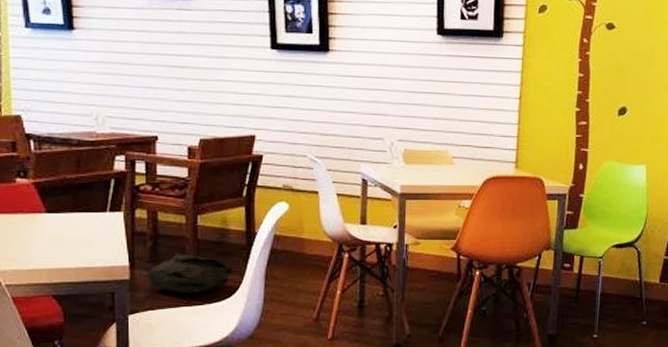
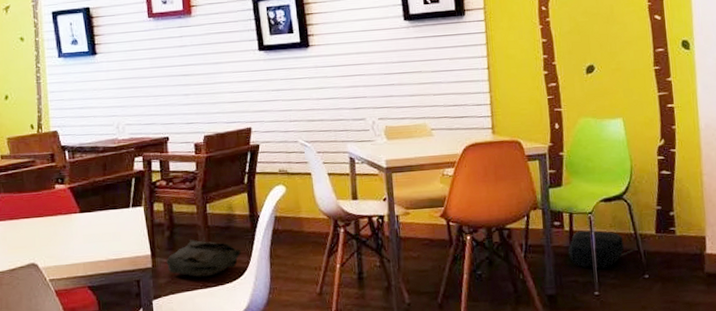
backpack: none [574,274,637,313] -> present [568,230,635,269]

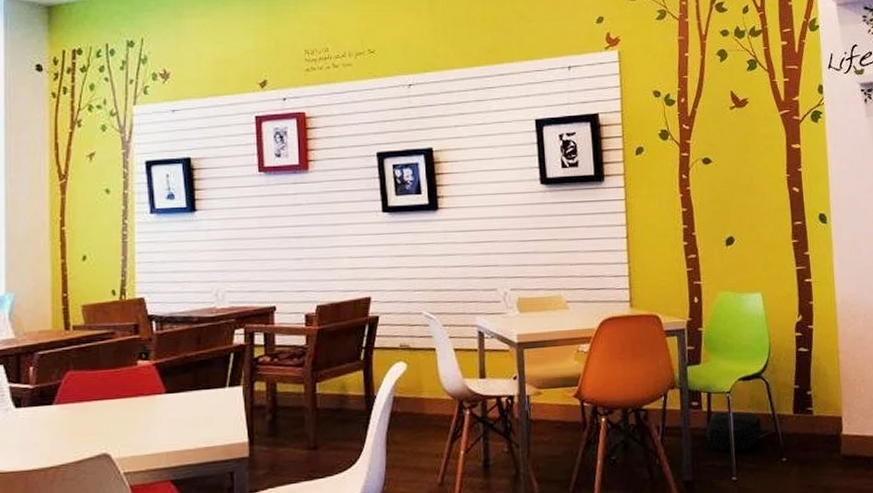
bag: present [166,237,242,277] -> none [266,421,355,468]

